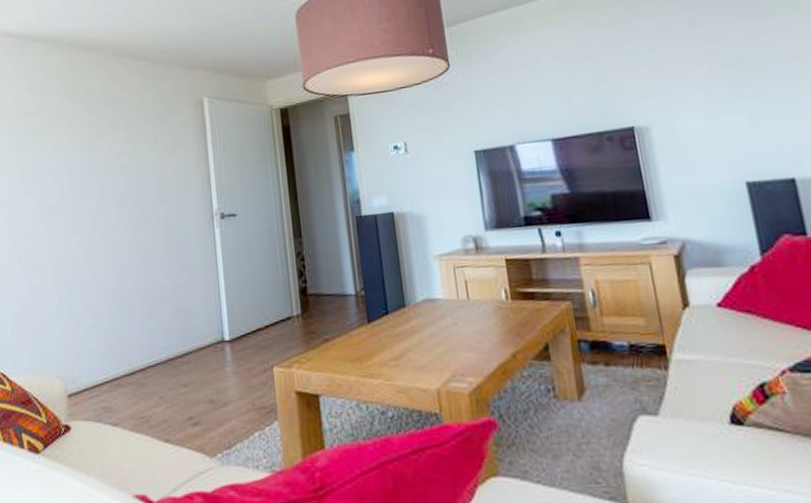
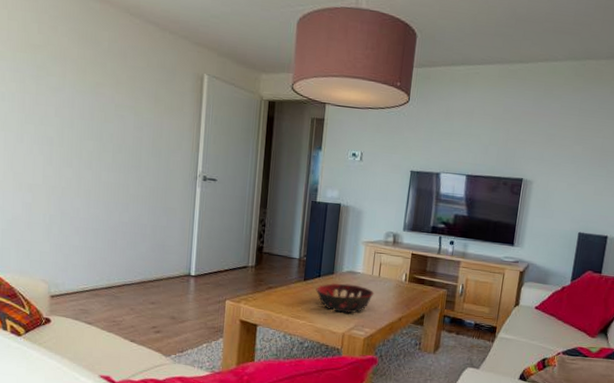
decorative bowl: none [386,316,468,360] -> present [316,283,374,314]

